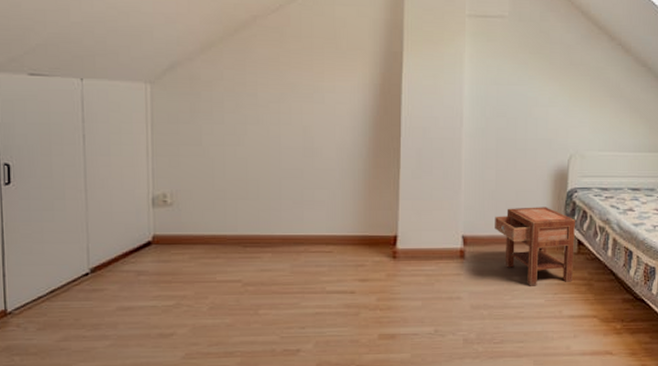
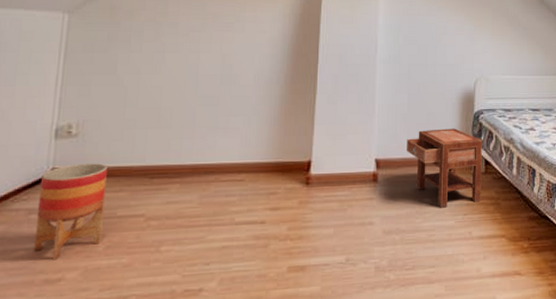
planter: none [144,231,205,317] -> present [34,163,107,261]

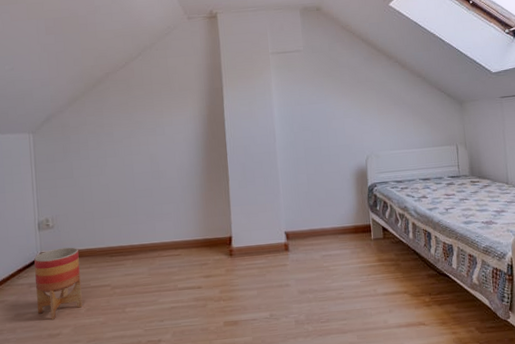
nightstand: present [407,128,482,208] -> none [310,201,382,270]

